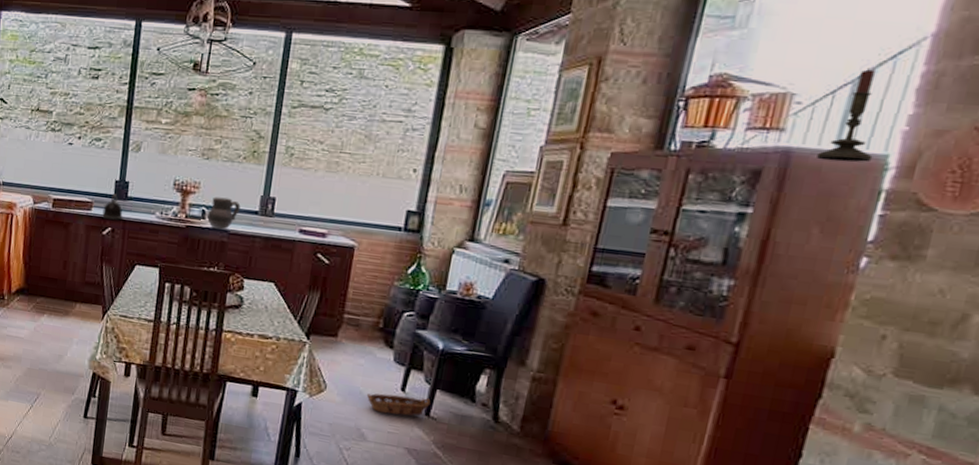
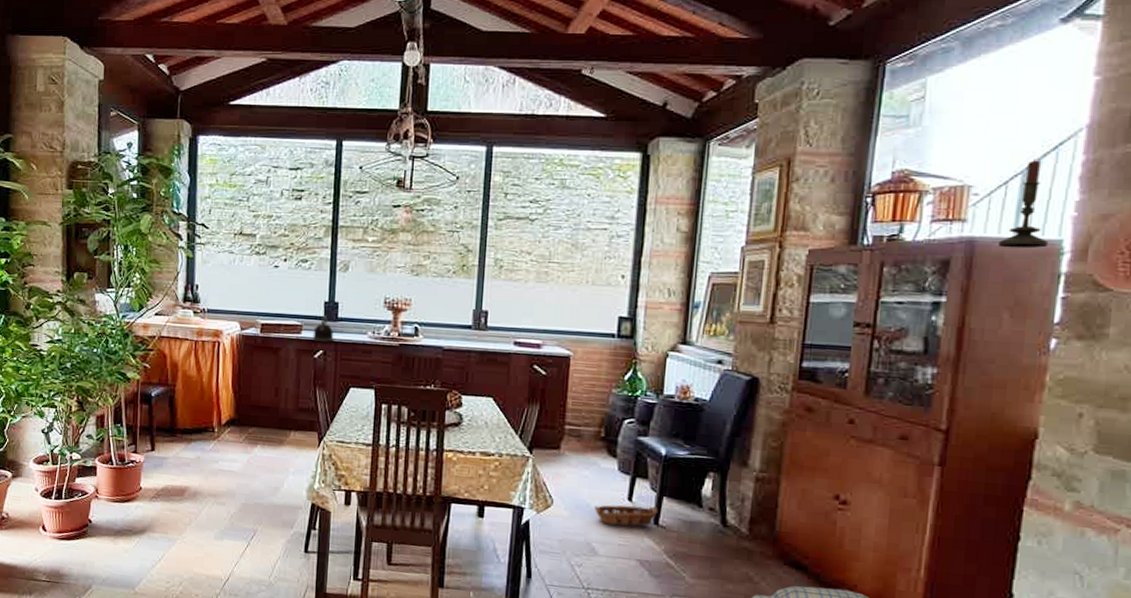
ceramic jug: present [207,196,241,230] -> none [421,313,453,346]

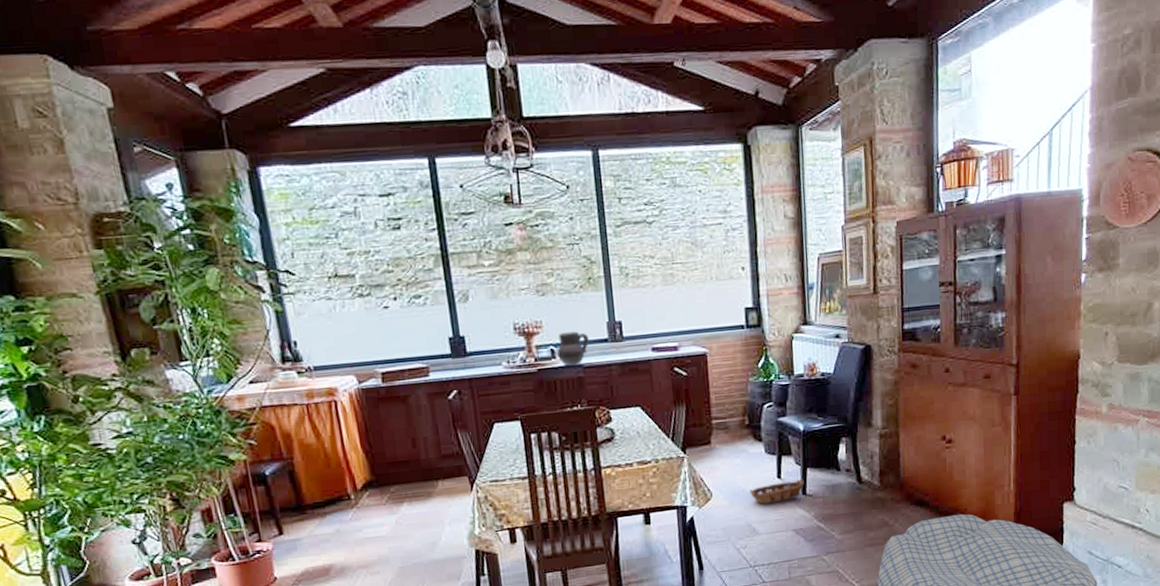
kettle: present [313,315,334,342] -> none [442,352,467,382]
ceramic jug: none [421,313,453,346] -> present [557,331,589,366]
candle: present [999,159,1049,249] -> none [1038,120,1073,201]

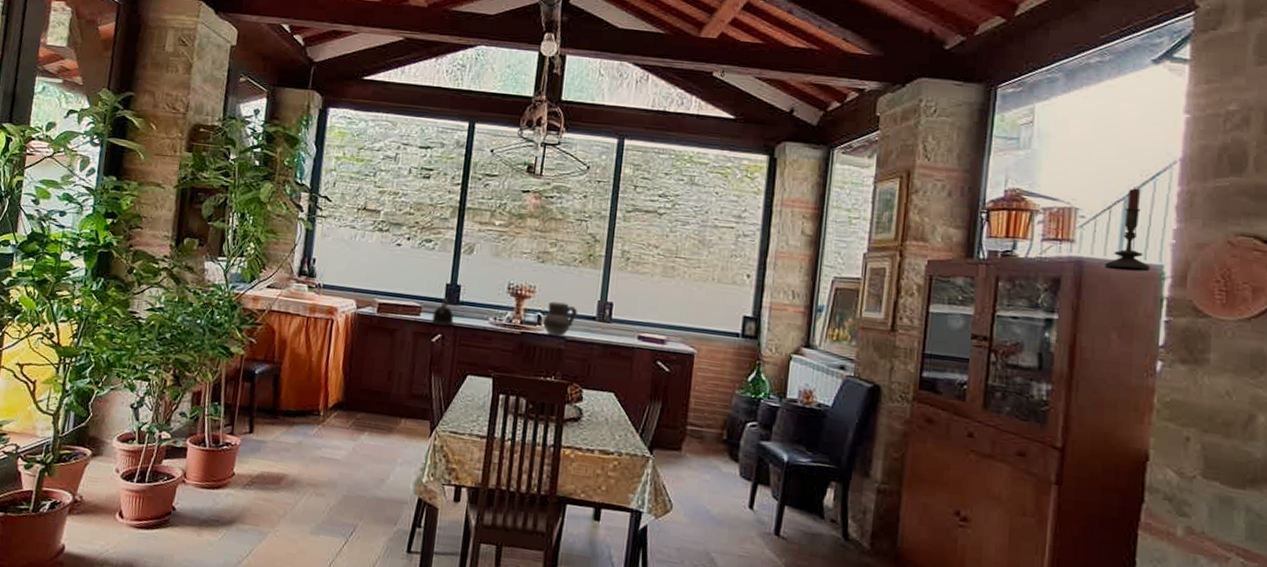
kettle: none [442,352,467,382] -> present [431,298,454,327]
basket: present [749,479,805,505] -> none [714,512,780,537]
candle: none [1038,120,1073,201] -> present [1105,187,1151,272]

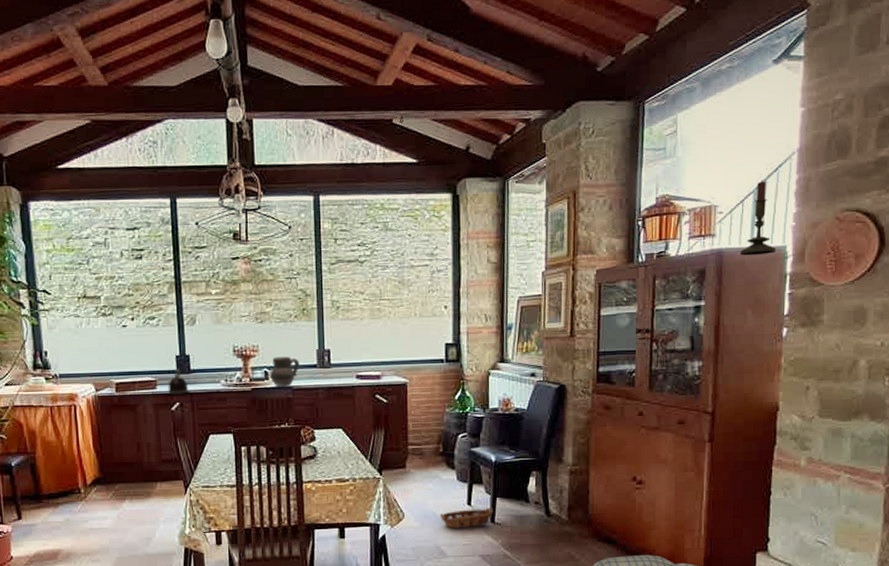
basket: none [714,512,780,537] -> present [439,507,493,529]

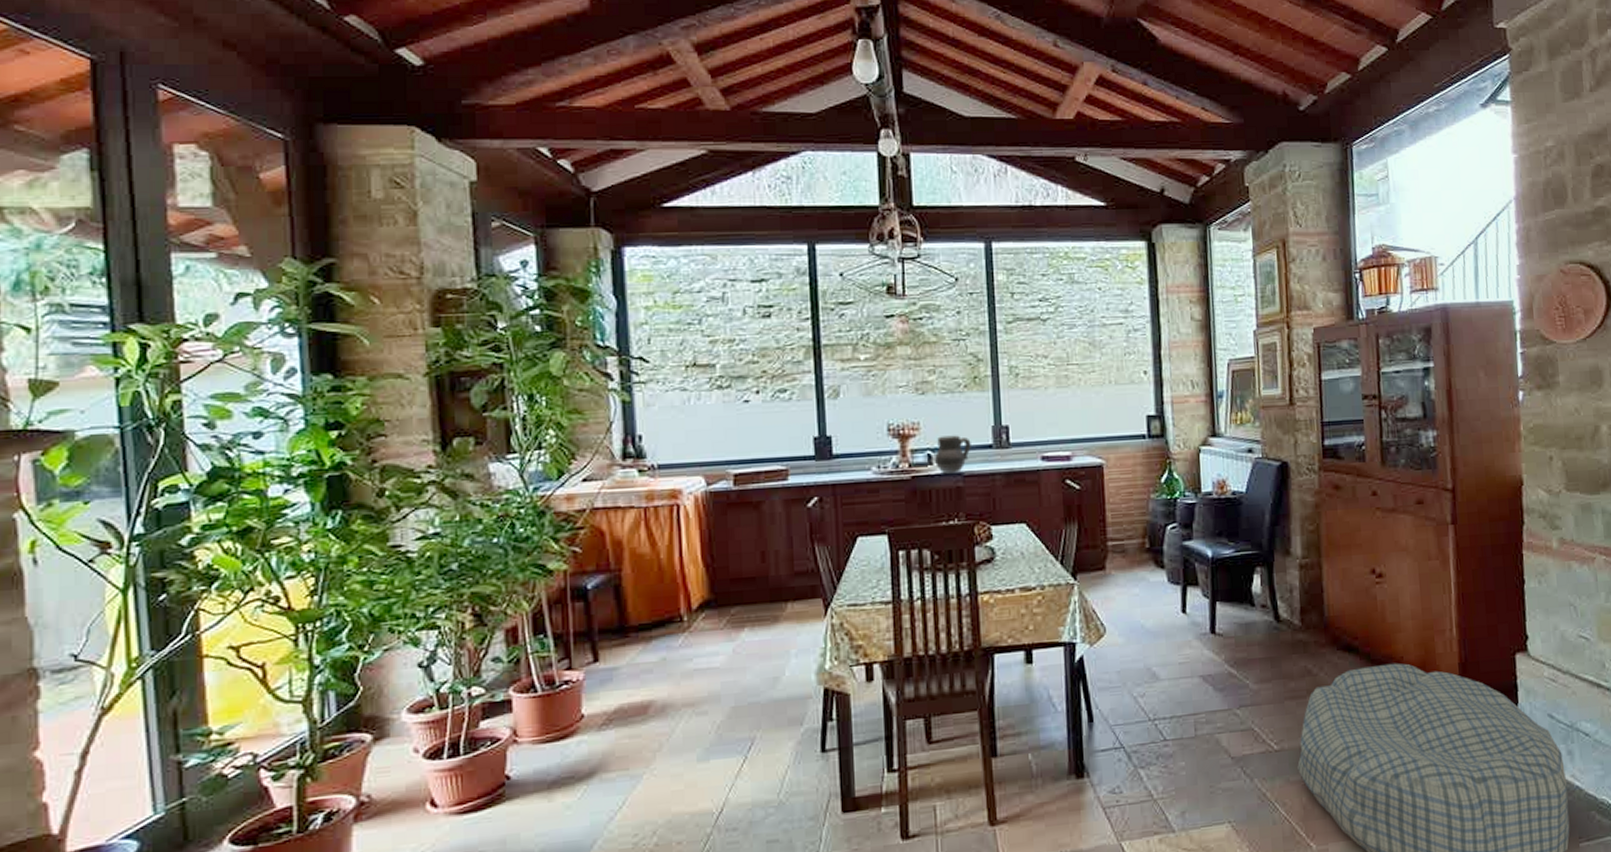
kettle: present [168,369,189,395] -> none [803,454,830,487]
basket: present [439,507,493,529] -> none [1148,614,1213,644]
candle: present [740,180,776,256] -> none [1466,229,1504,312]

